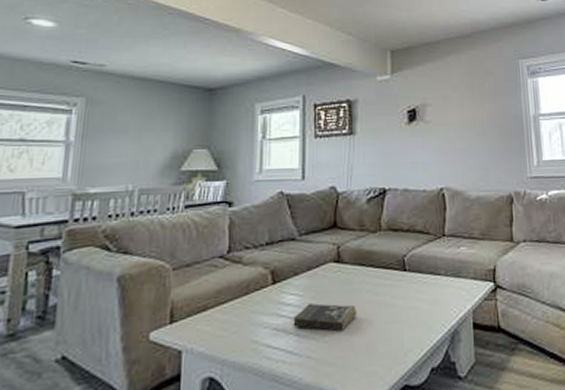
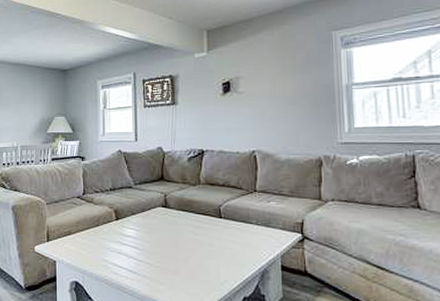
book: present [293,303,357,331] -> none [132,237,181,259]

